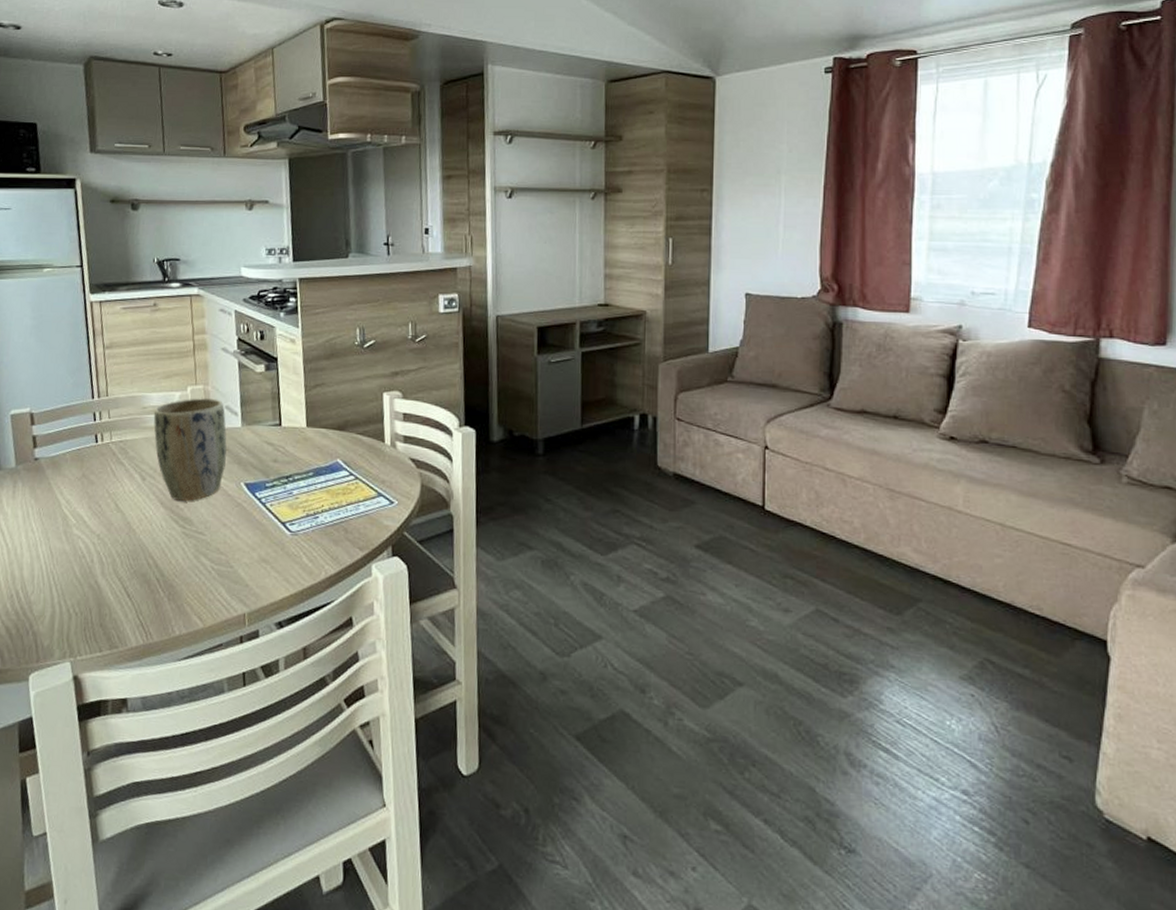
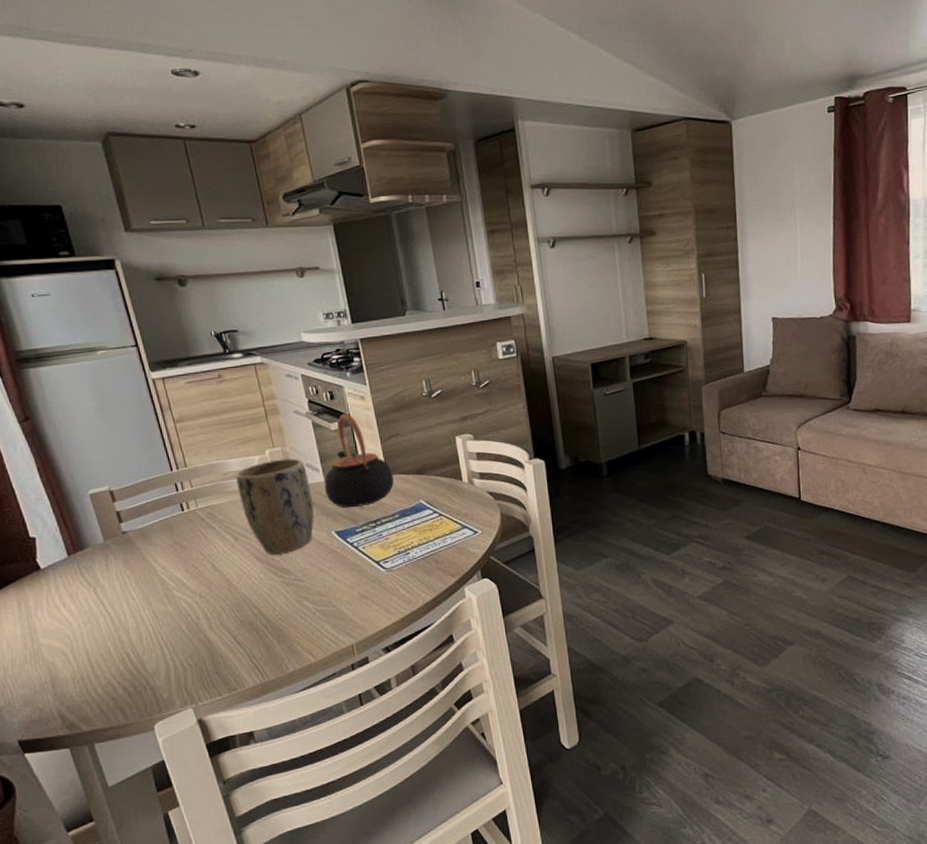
teapot: none [240,356,314,459] -> present [324,414,395,508]

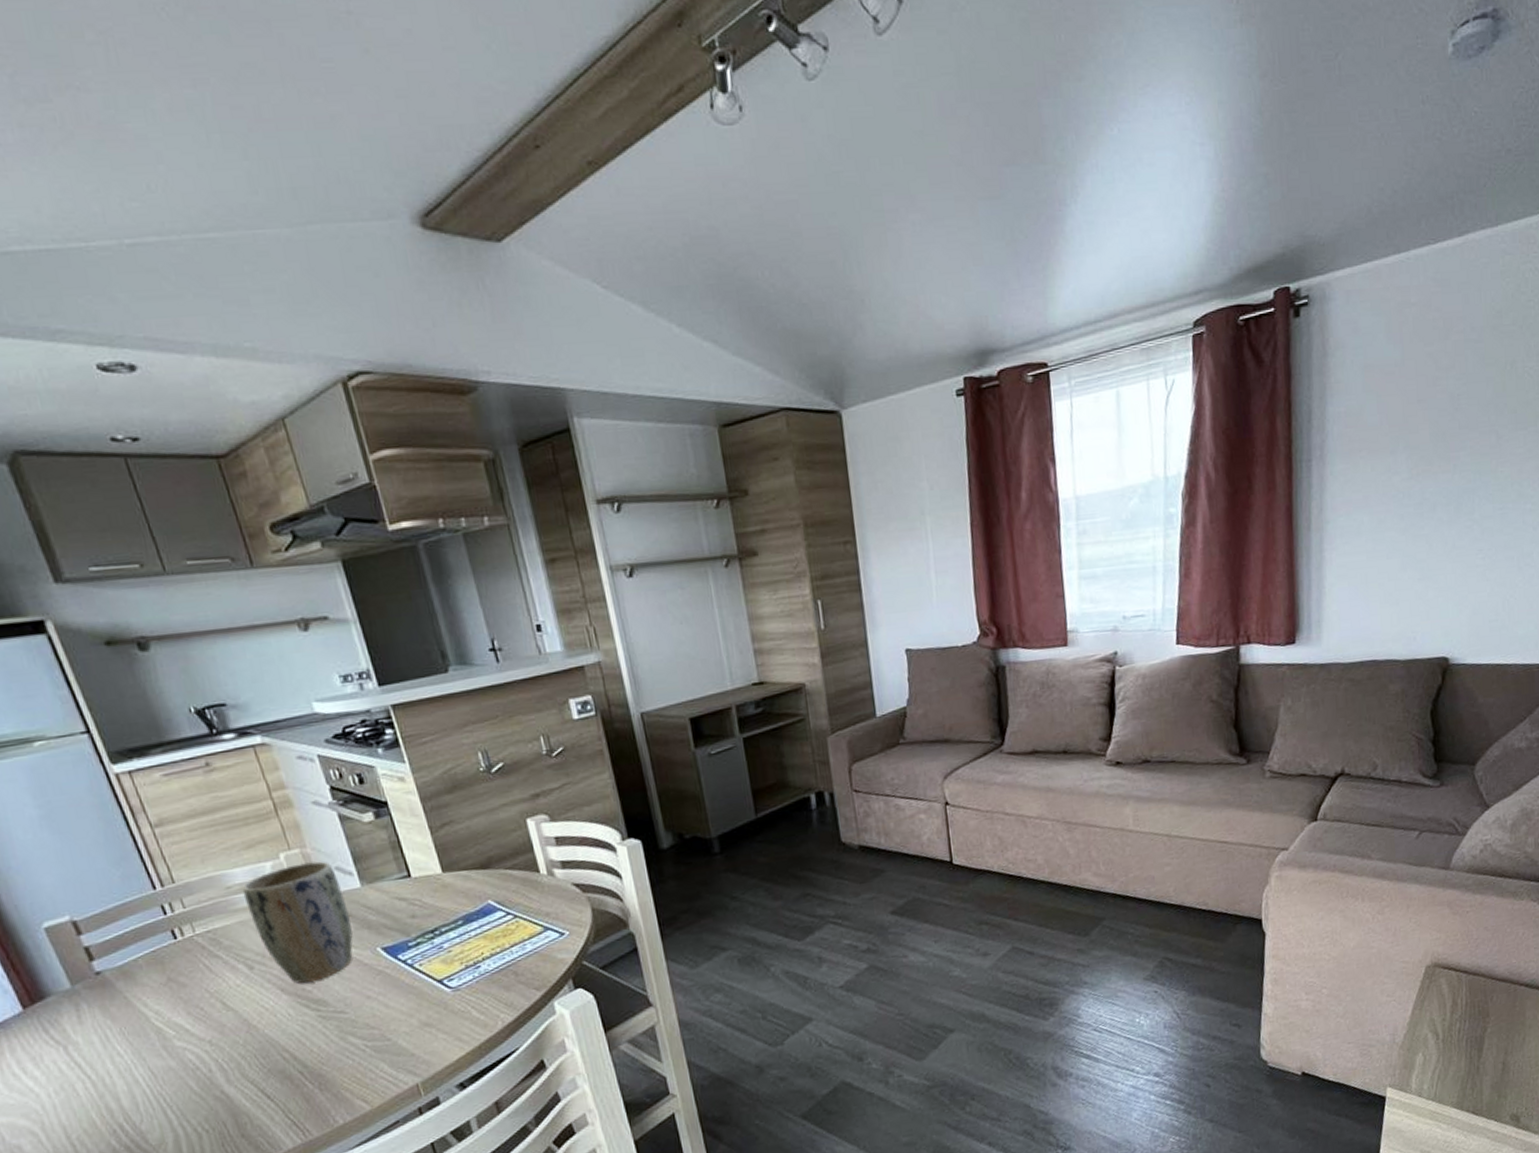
teapot: present [324,414,395,508] -> none [361,800,453,918]

